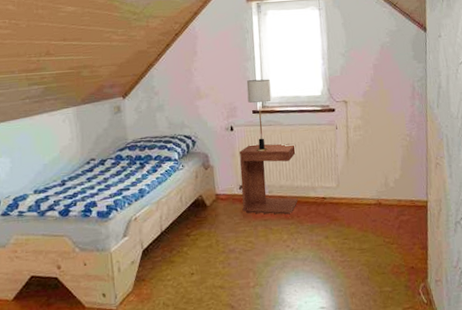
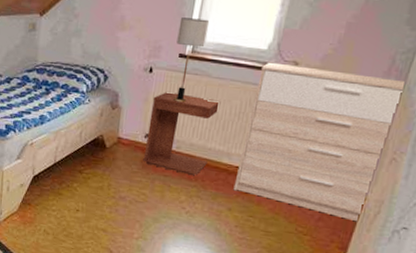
sideboard: none [321,101,430,222] -> present [233,62,405,223]

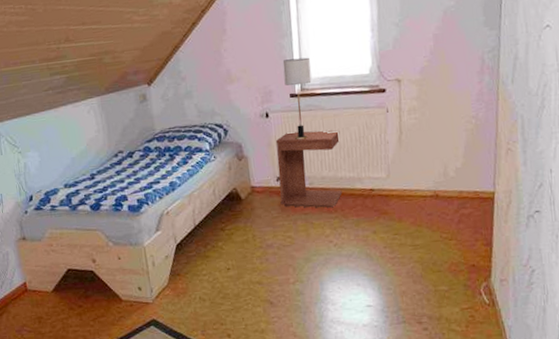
sideboard: present [233,62,405,223] -> none [369,76,499,216]

